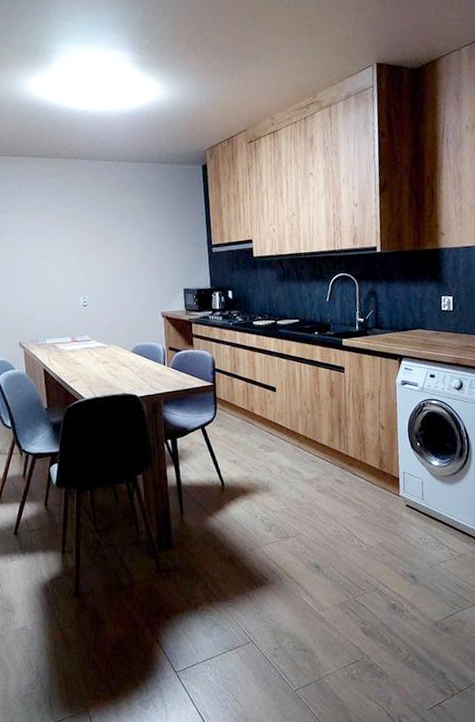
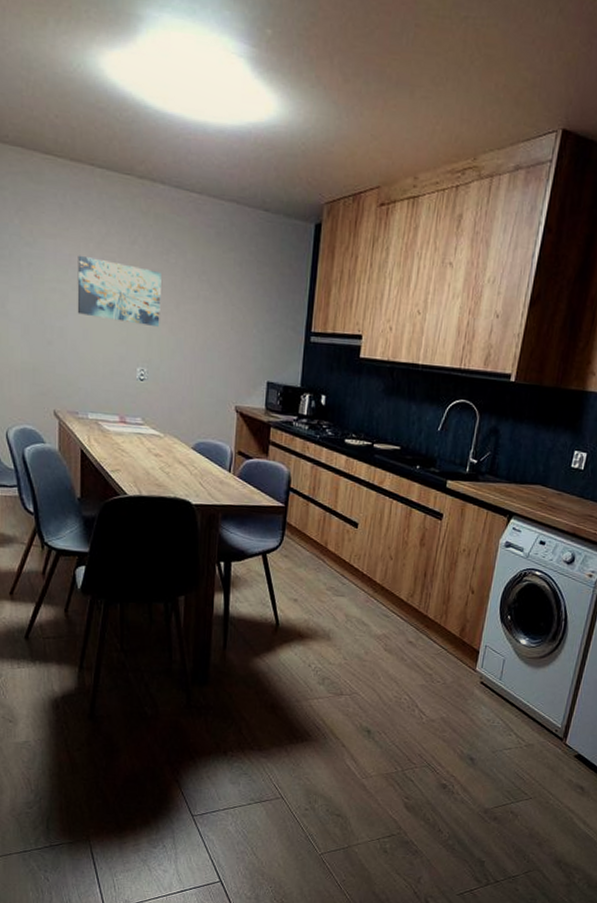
wall art: none [25,222,94,266] -> present [77,255,162,328]

